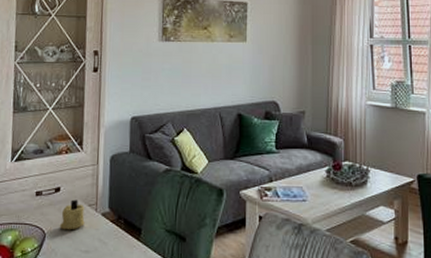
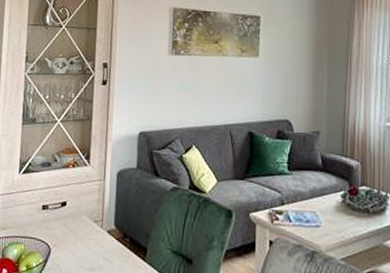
candle: present [59,199,85,230] -> none [64,215,90,247]

